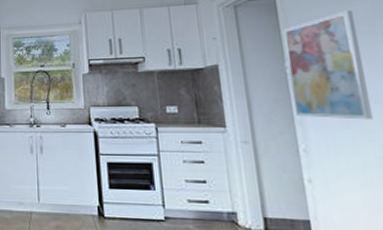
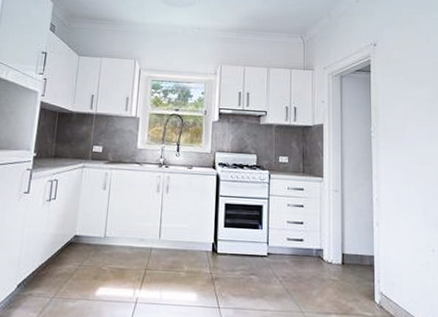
wall art: present [283,10,373,120] -> none [372,90,424,178]

